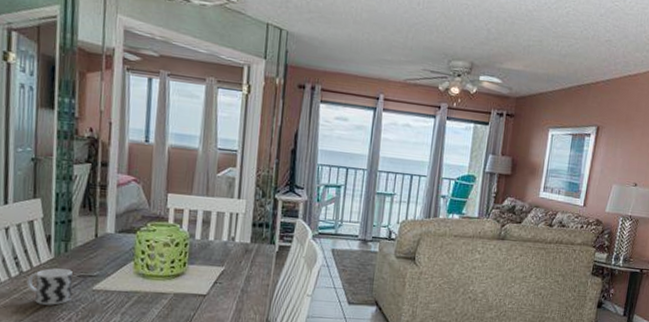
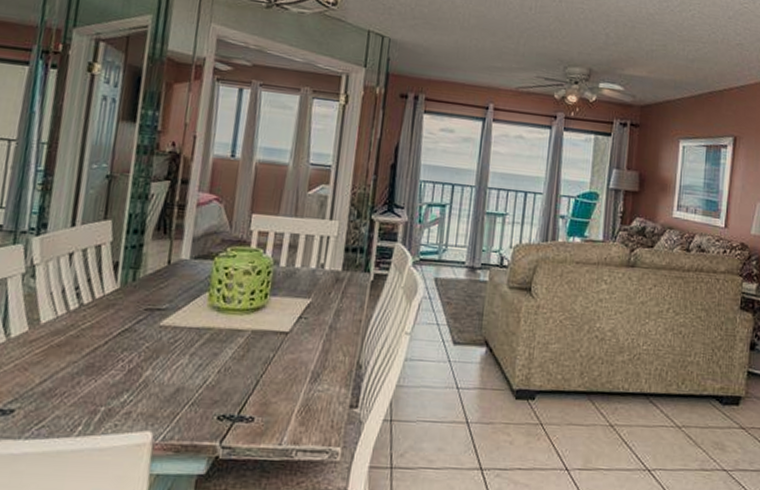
cup: present [26,268,73,305] -> none [85,300,139,344]

